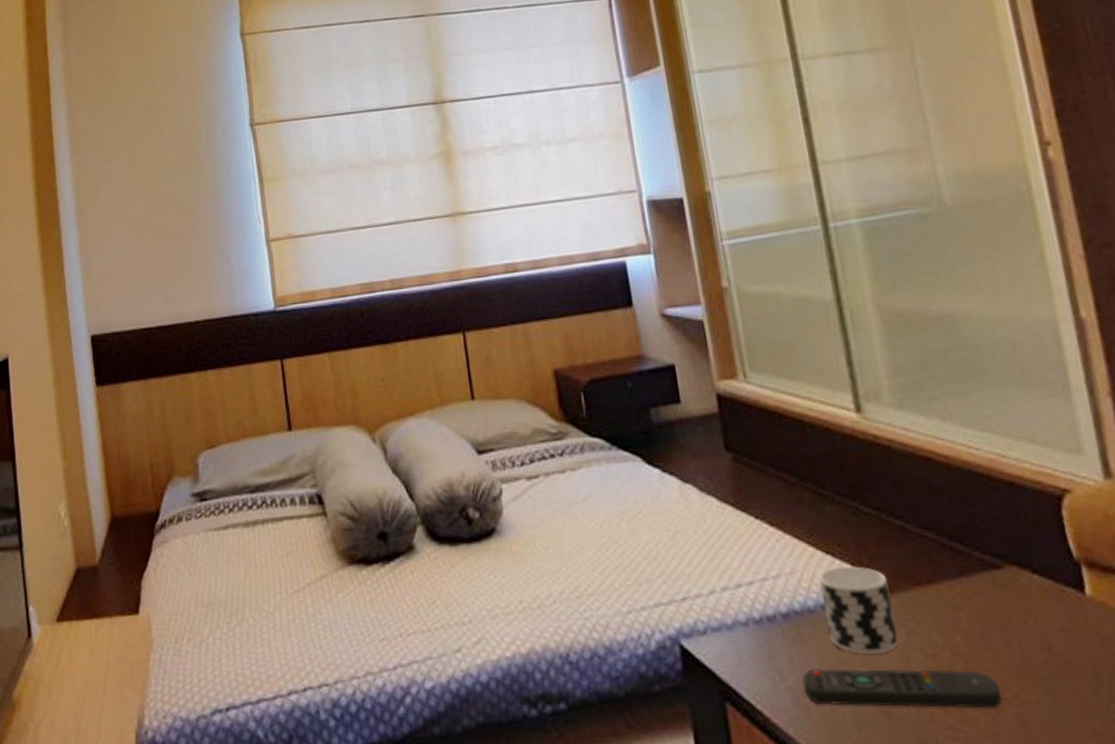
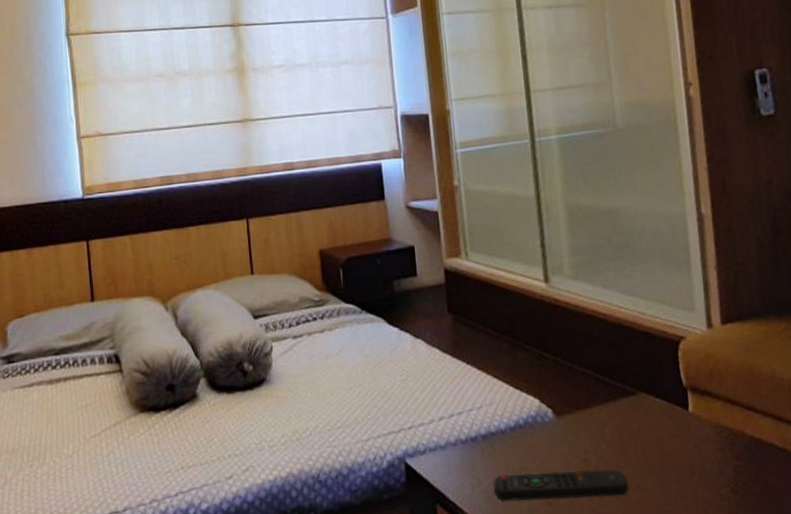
cup: present [818,566,899,654] -> none [510,397,562,462]

